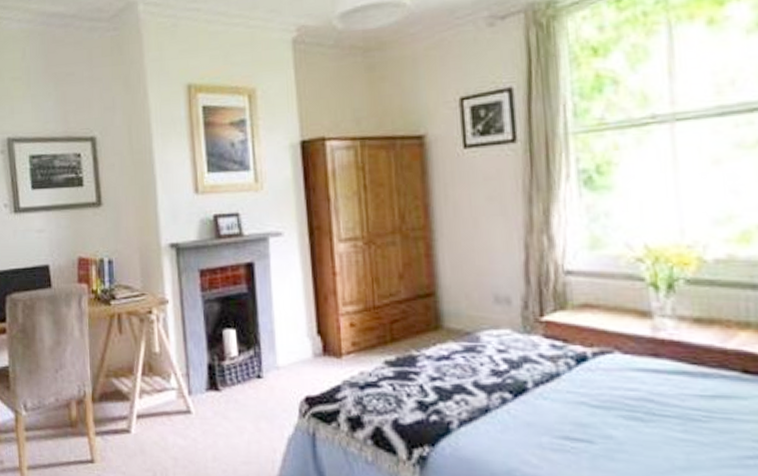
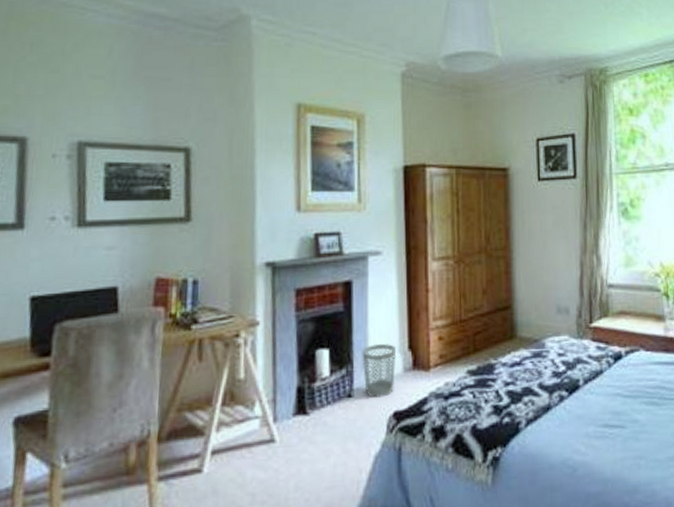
wastebasket: none [268,327,305,381] -> present [362,344,396,398]

